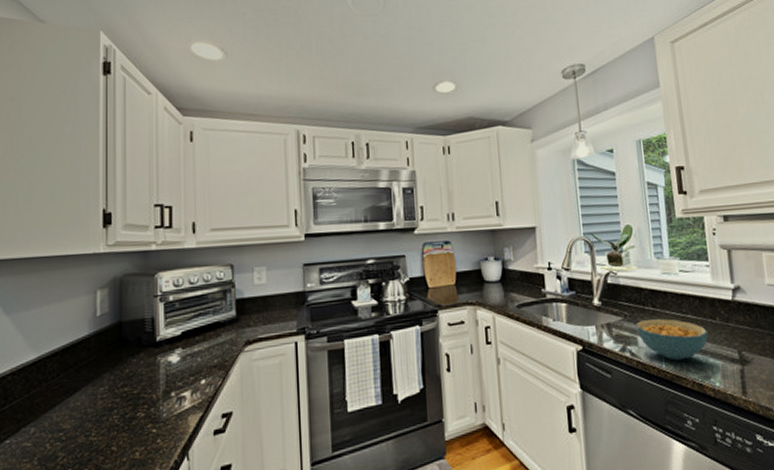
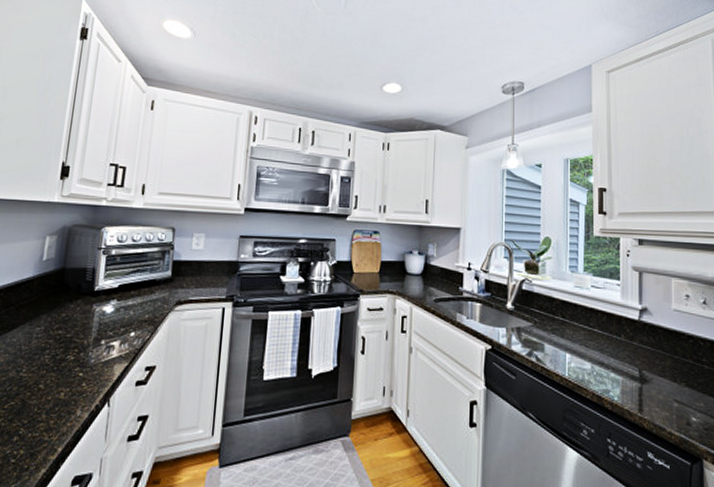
cereal bowl: present [636,319,708,361] -> none [545,329,611,371]

